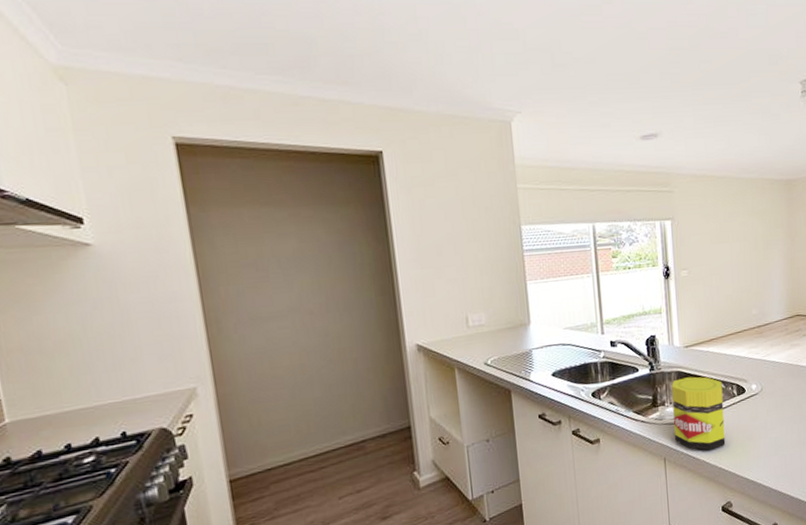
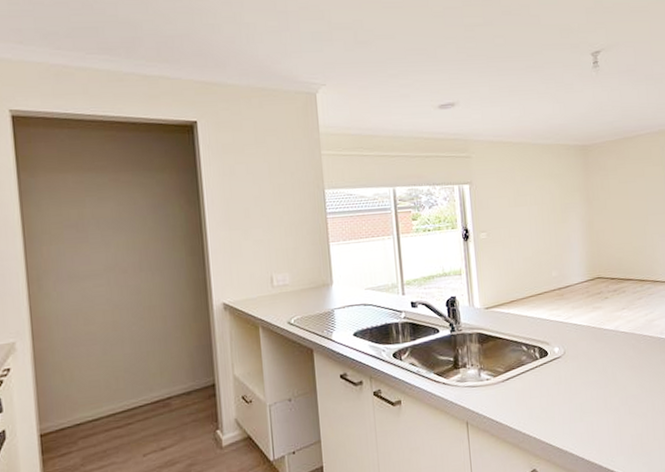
jar: present [672,376,726,450] -> none [473,338,529,415]

